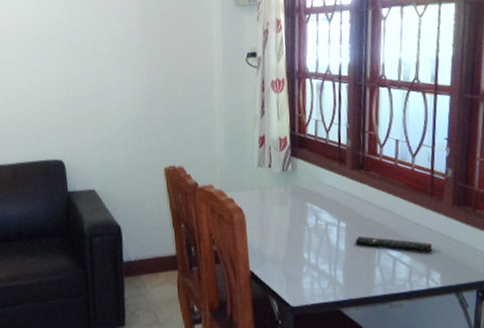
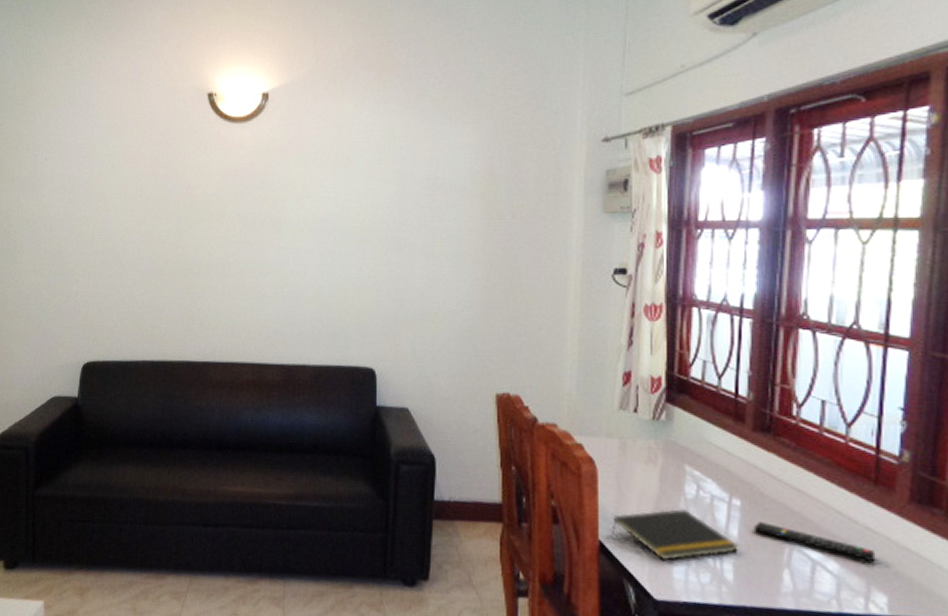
notepad: none [258,235,346,276] -> present [611,508,738,560]

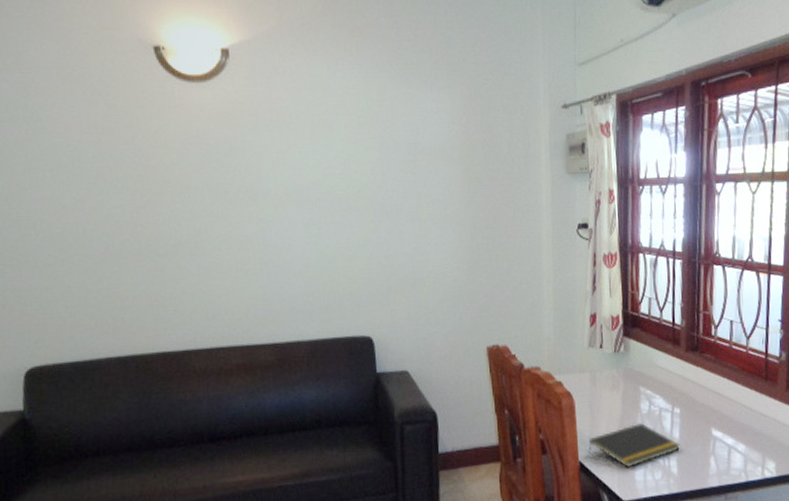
remote control: present [753,522,876,561] -> none [689,423,768,439]

